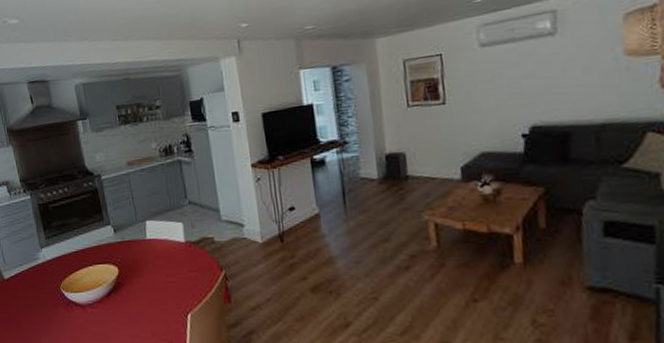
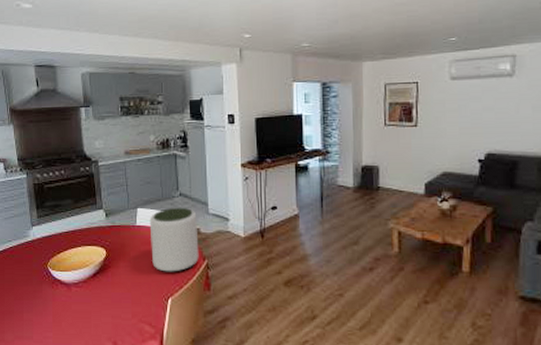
plant pot: none [159,216,216,286] -> present [149,207,199,272]

